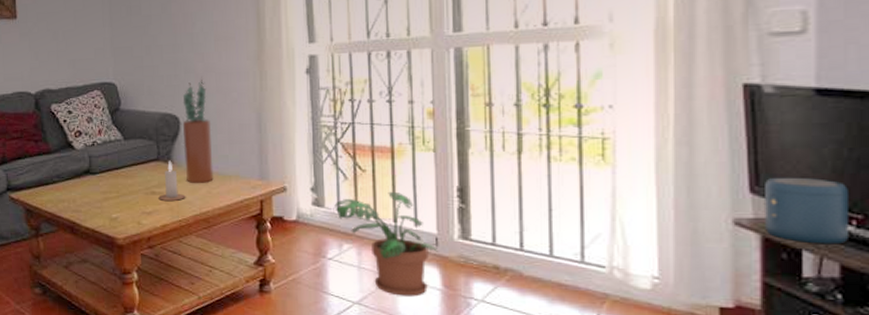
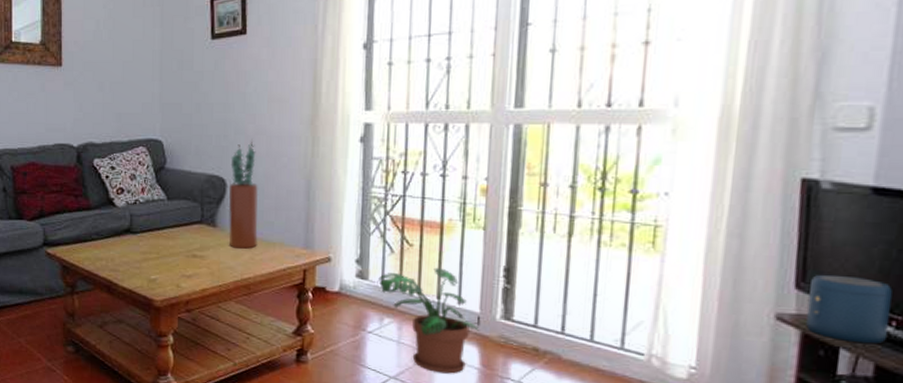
candle: present [158,160,186,201] -> none [199,224,228,265]

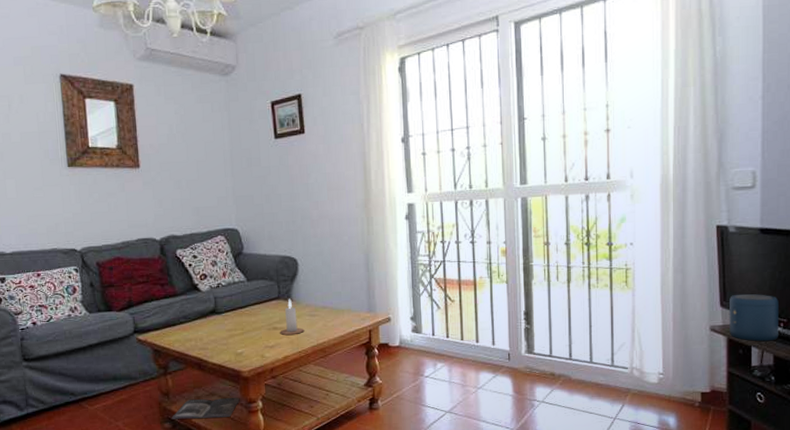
magazine: none [75,324,149,349] -> present [171,397,240,419]
candle: none [199,224,228,265] -> present [280,298,305,335]
vase: present [228,139,259,250] -> none [300,223,329,319]
potted plant: present [378,267,480,374] -> none [430,317,511,403]

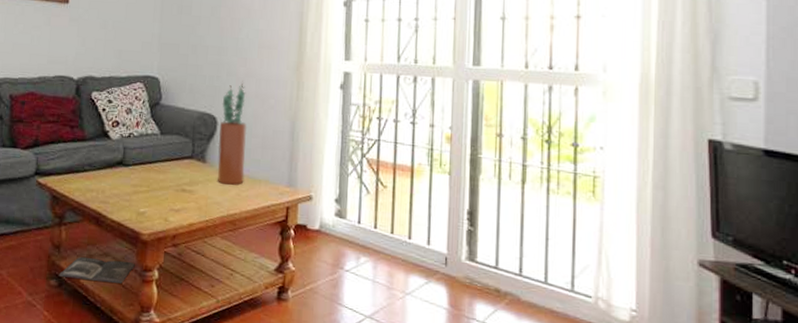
candle: present [280,298,305,335] -> none [188,159,215,201]
vase: none [300,223,329,319] -> present [217,81,248,186]
speaker: present [729,293,779,342] -> none [724,225,789,291]

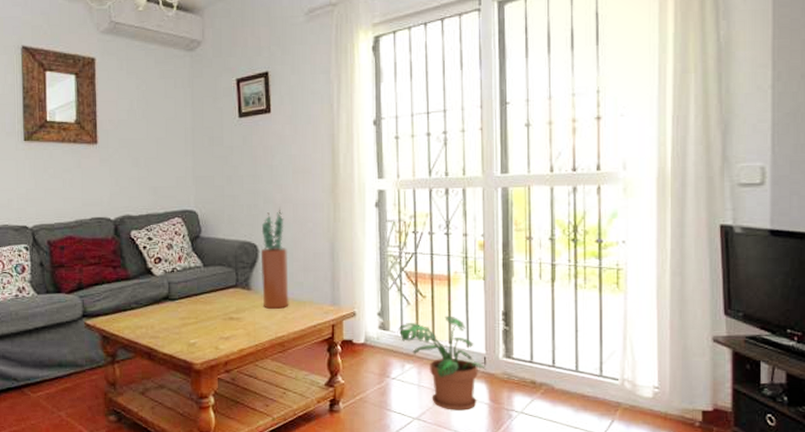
magazine: present [58,257,135,284] -> none [117,391,191,412]
potted plant: none [355,209,448,314] -> present [398,315,487,411]

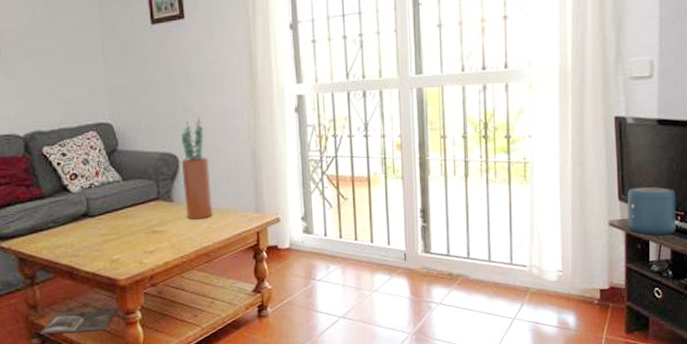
magazine: none [117,391,191,412] -> present [39,308,117,334]
potted plant: present [398,315,487,411] -> none [322,216,407,307]
speaker: none [735,302,792,357] -> present [628,186,676,236]

